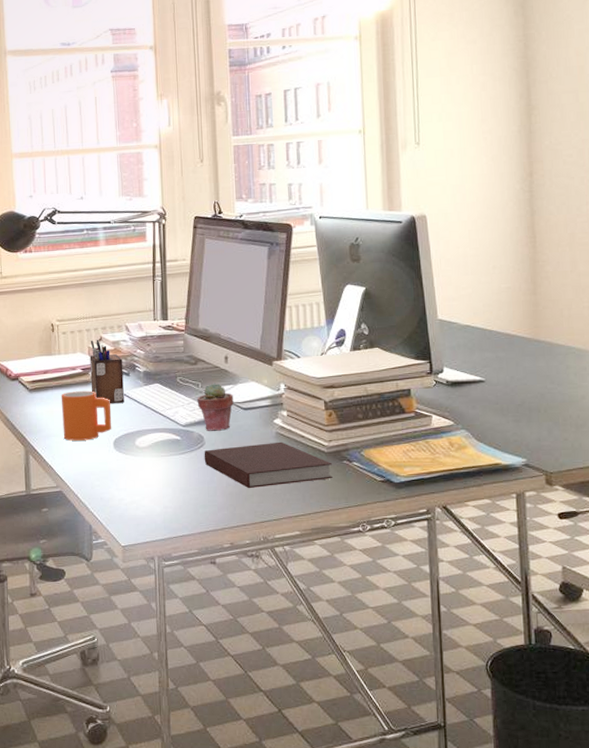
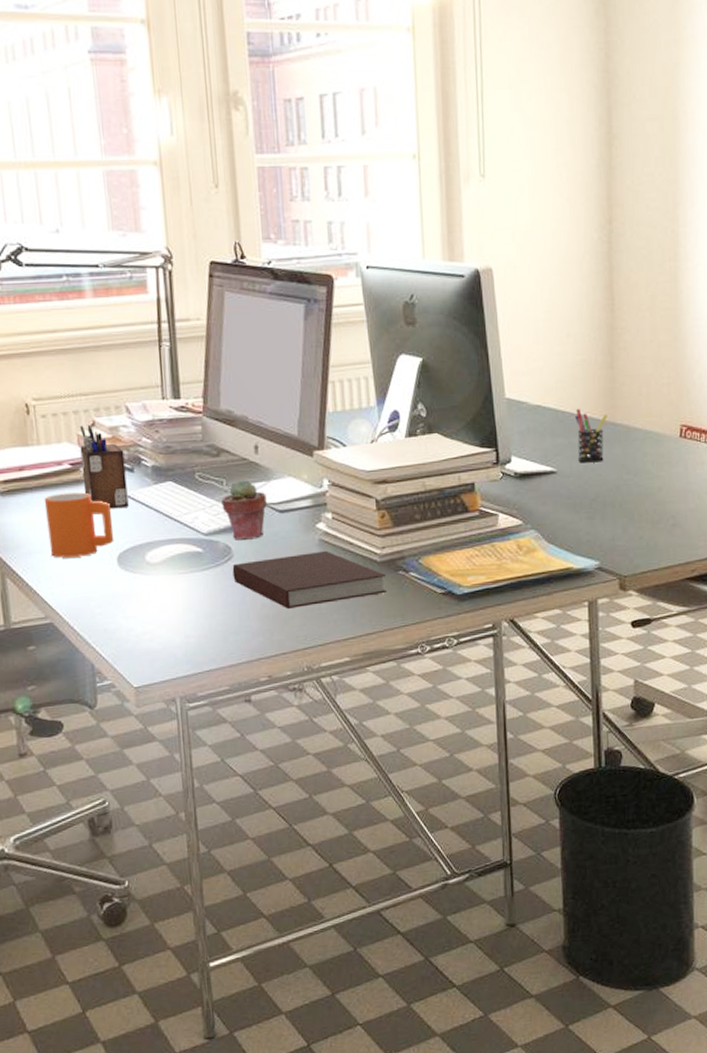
pen holder: none [501,328,532,374] -> present [575,409,607,463]

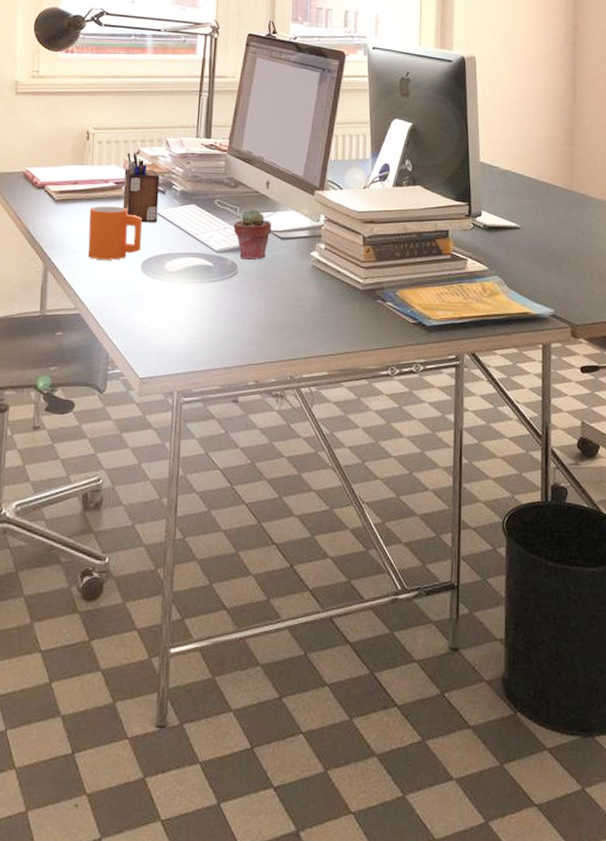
notebook: present [232,550,387,608] -> none [235,275,366,323]
pen holder: present [575,409,607,463] -> none [539,177,567,223]

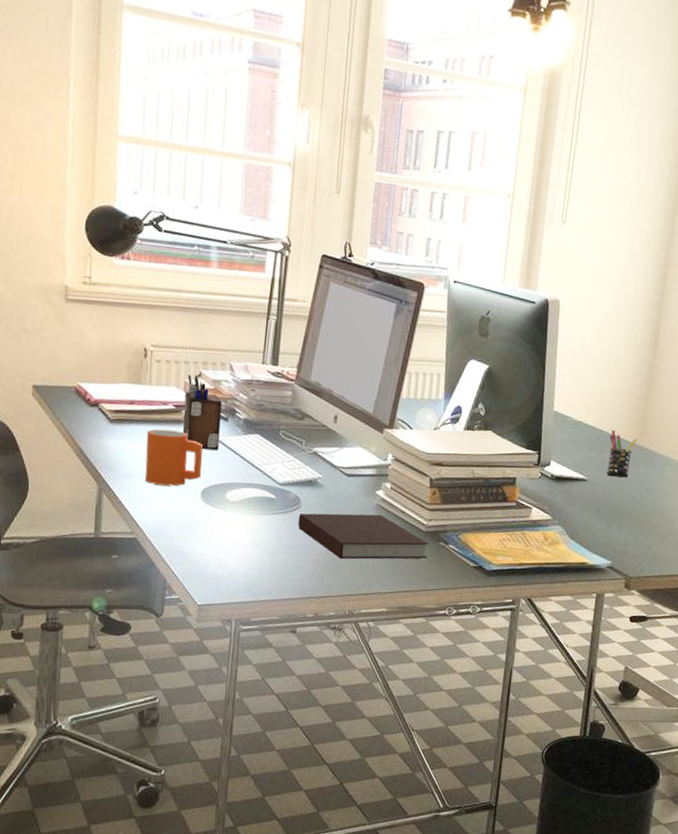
potted succulent: present [233,208,272,260] -> none [298,442,338,495]
notebook: none [235,275,366,323] -> present [298,513,428,560]
pen holder: none [539,177,567,223] -> present [607,430,637,478]

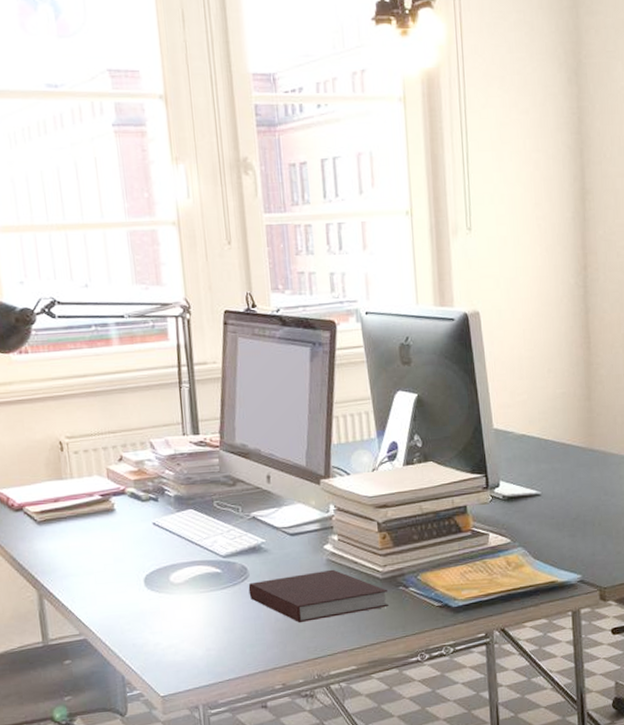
mug: present [145,429,203,486] -> none [77,520,141,580]
desk organizer: present [182,374,222,450] -> none [108,460,154,535]
pen holder: present [607,430,637,478] -> none [557,437,586,486]

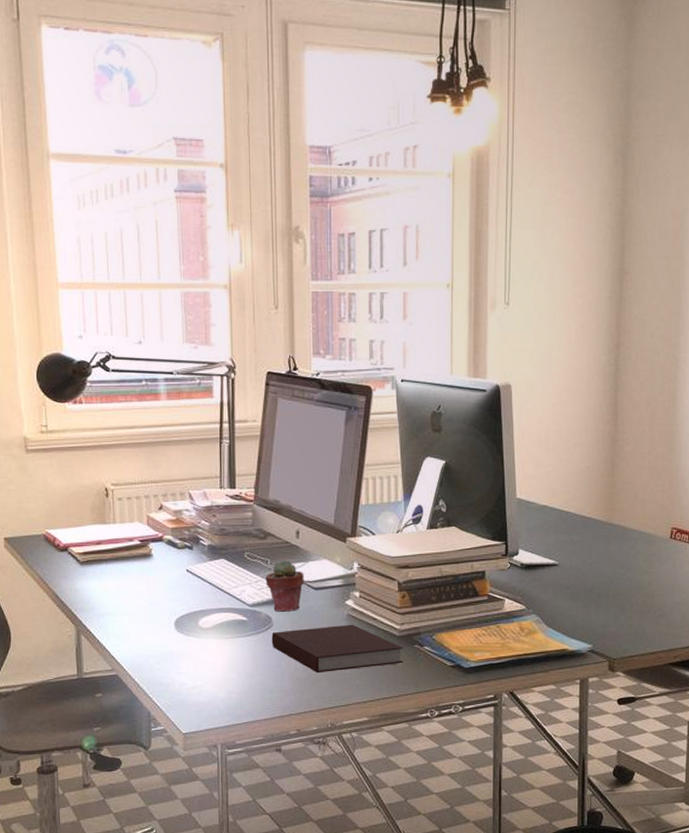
potted succulent: none [237,506,279,562] -> present [265,559,304,612]

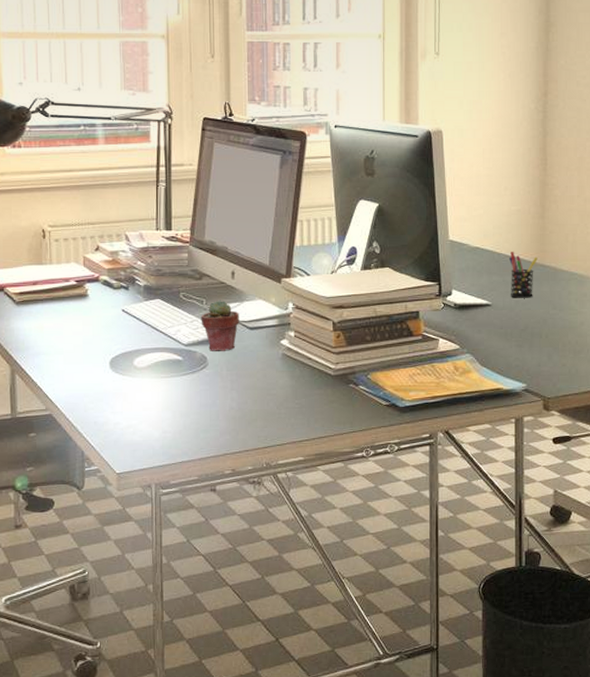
notebook: present [271,624,403,672] -> none [206,363,338,412]
pen holder: none [577,510,606,558] -> present [509,252,538,298]

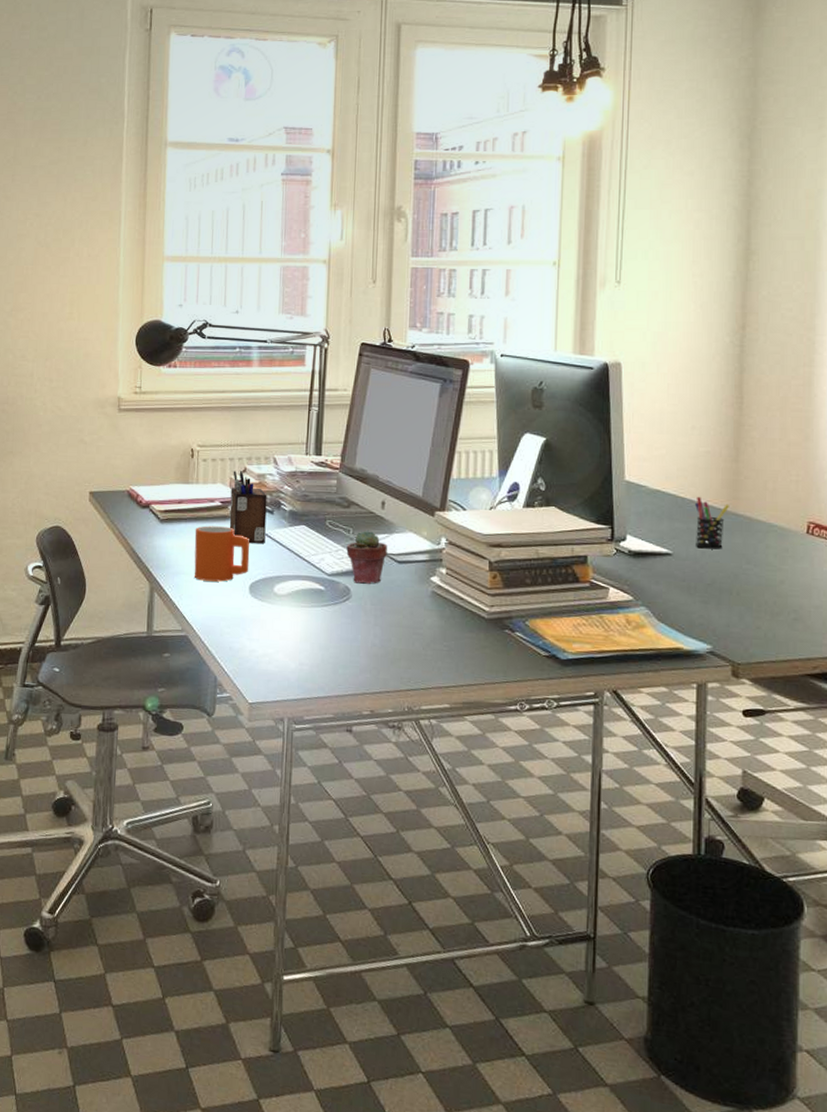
mug: none [52,305,108,360] -> present [194,526,250,582]
desk organizer: none [85,249,122,320] -> present [229,471,267,544]

